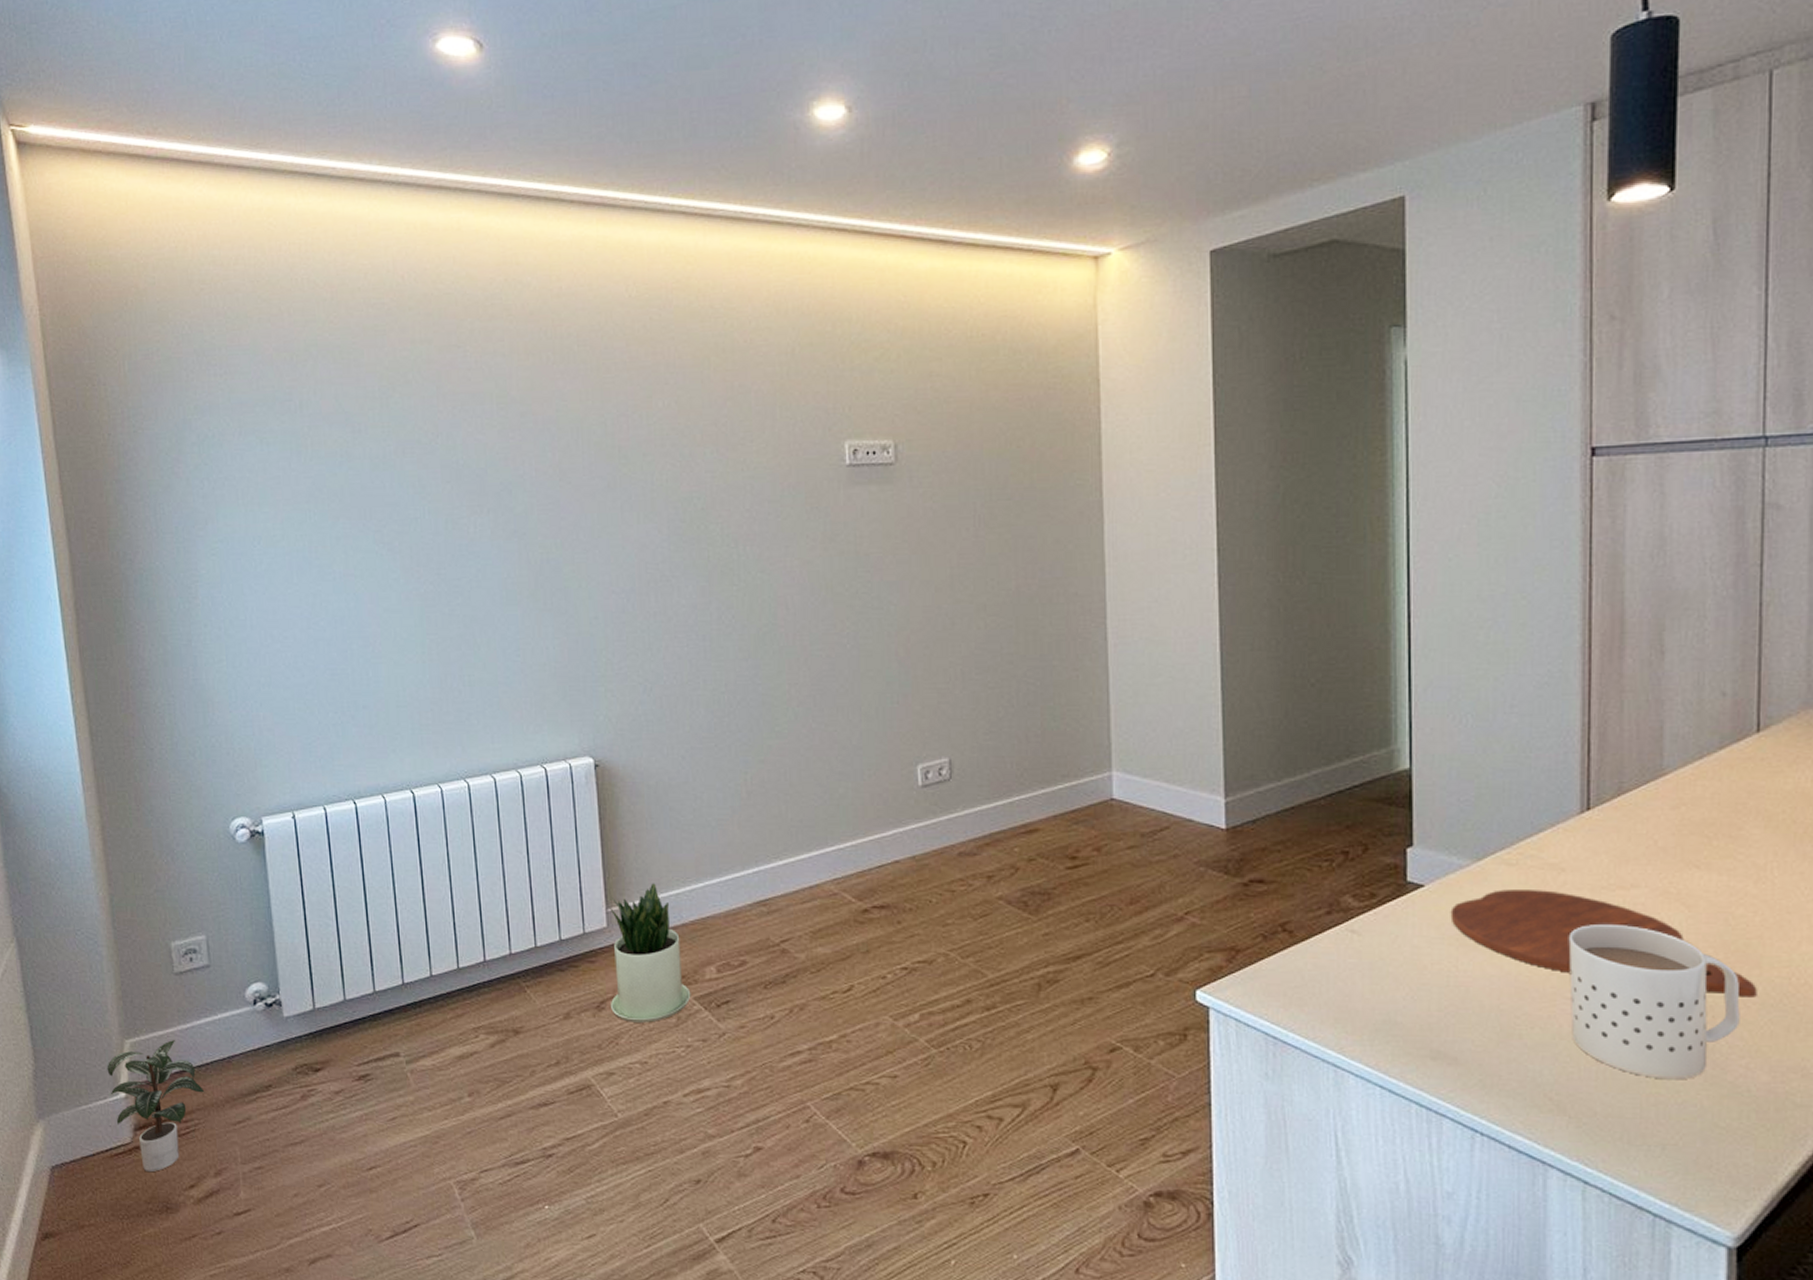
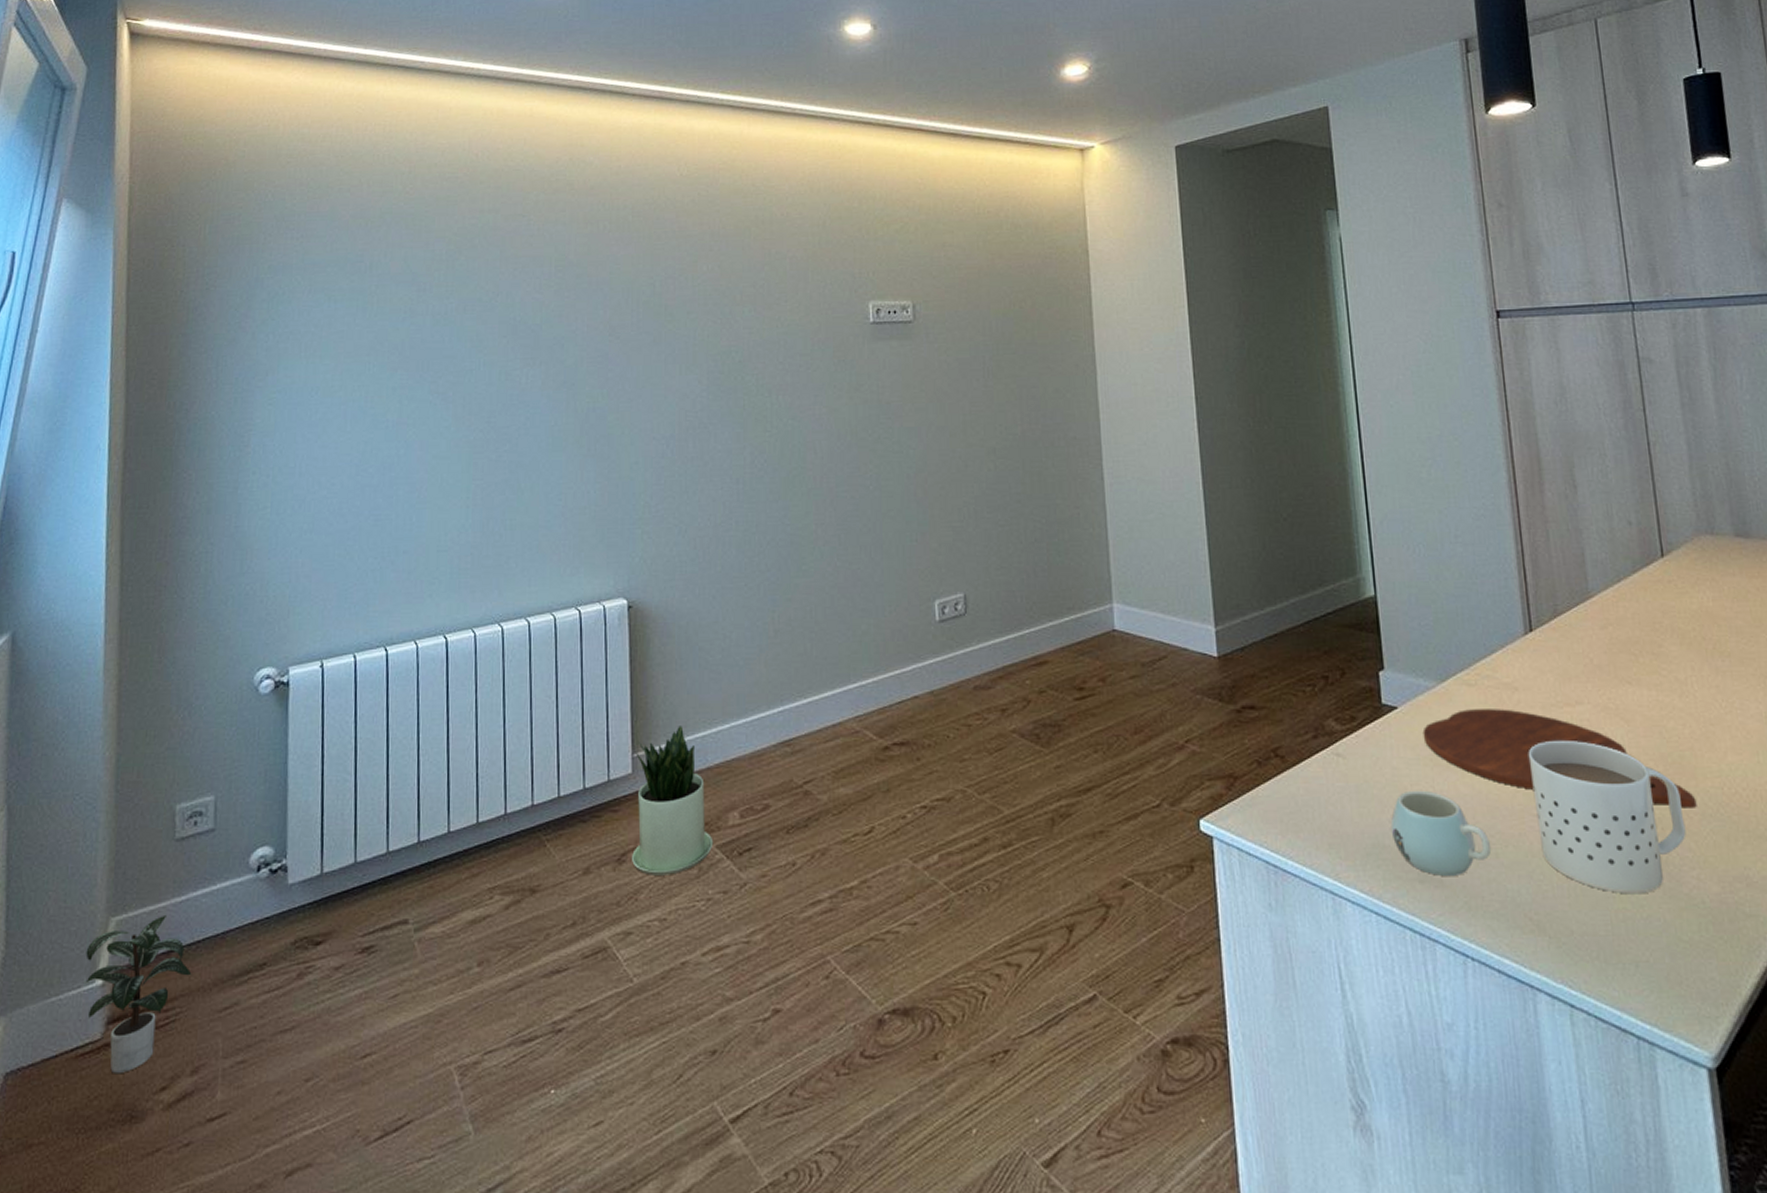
mug: none [1404,969,1515,1054] -> present [1390,790,1492,876]

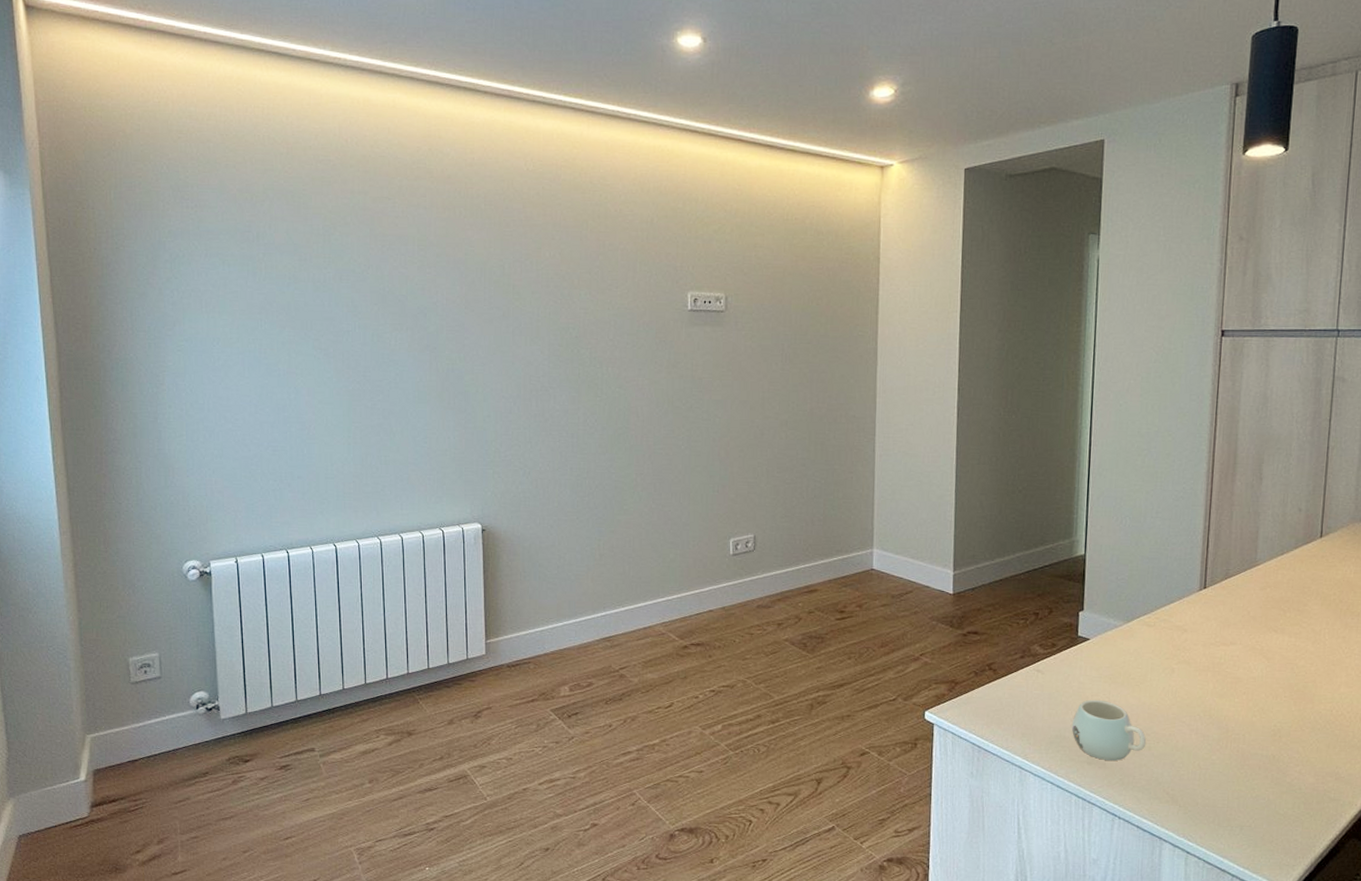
potted plant: present [85,916,193,1074] -> none [70,736,154,841]
planter: present [632,726,714,876] -> none [486,622,549,728]
cutting board: present [1422,709,1697,808] -> none [1106,643,1310,724]
mug: present [1527,739,1686,895] -> none [1184,669,1298,781]

